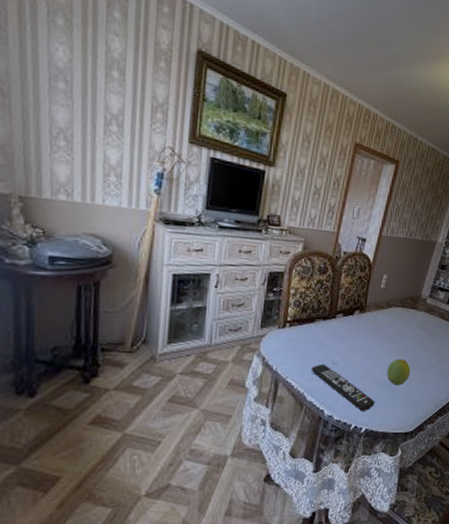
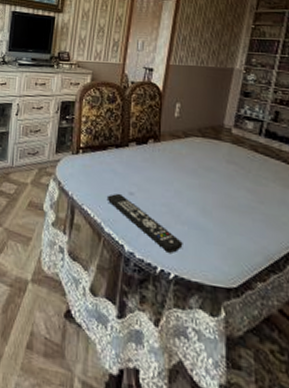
fruit: present [386,359,411,386] -> none [193,195,224,228]

